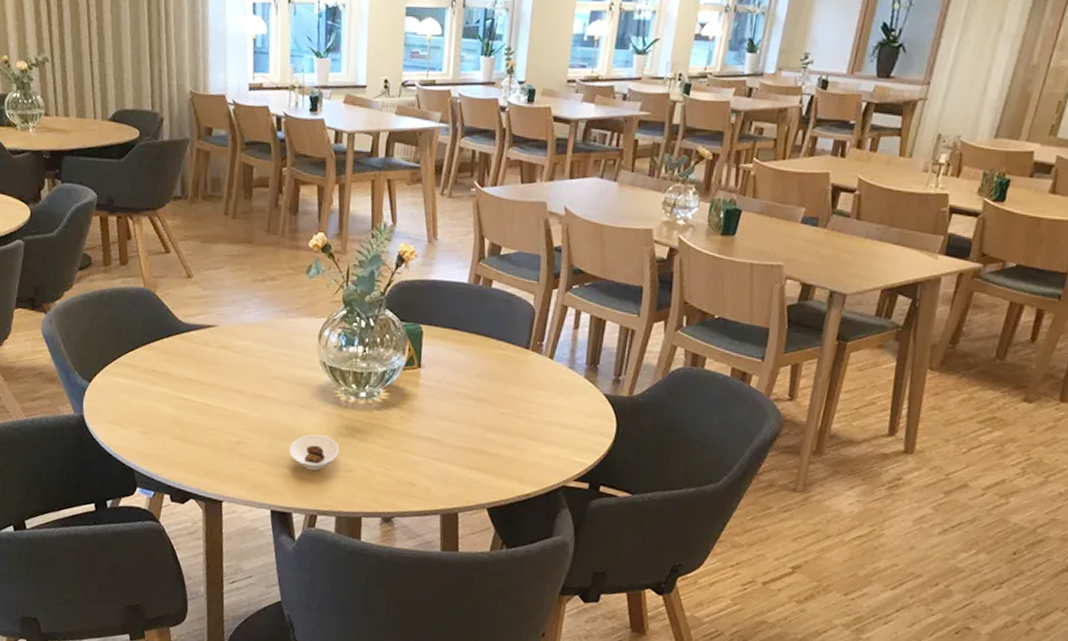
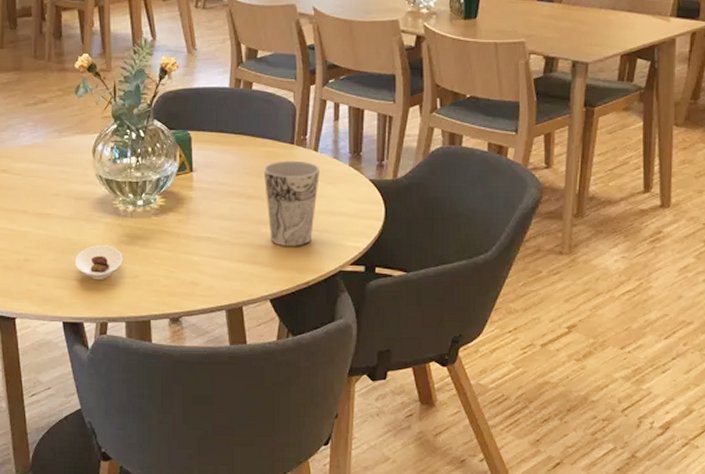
cup: none [494,365,553,456] -> present [263,160,320,247]

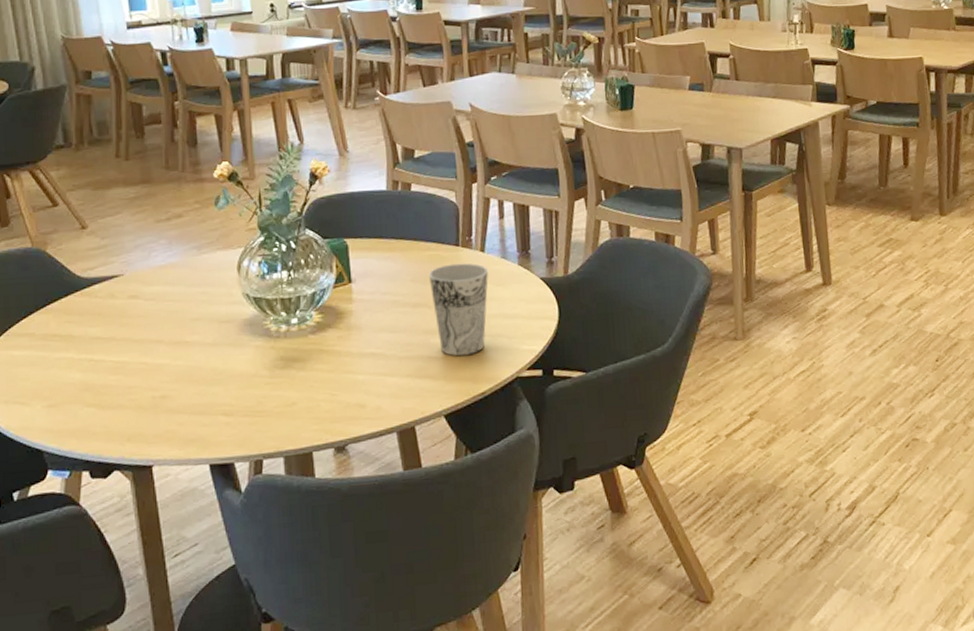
saucer: present [75,245,123,280] -> none [222,371,278,413]

